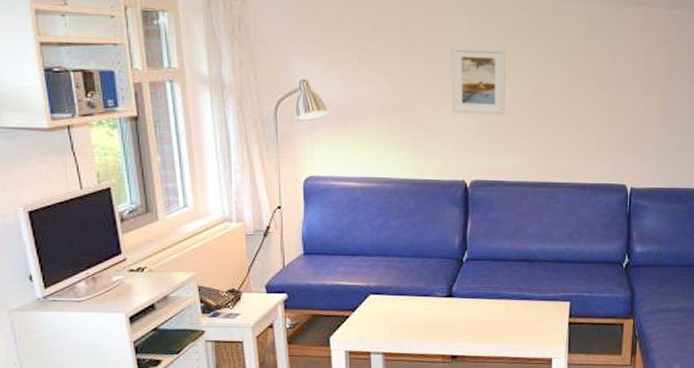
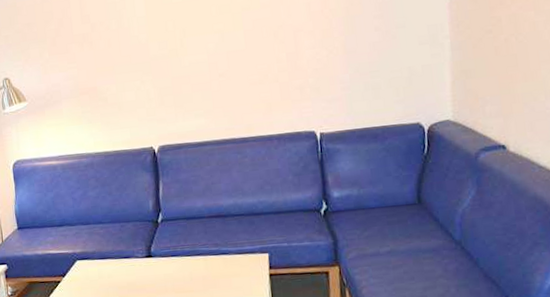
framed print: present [452,46,506,115] -> none [129,19,184,87]

